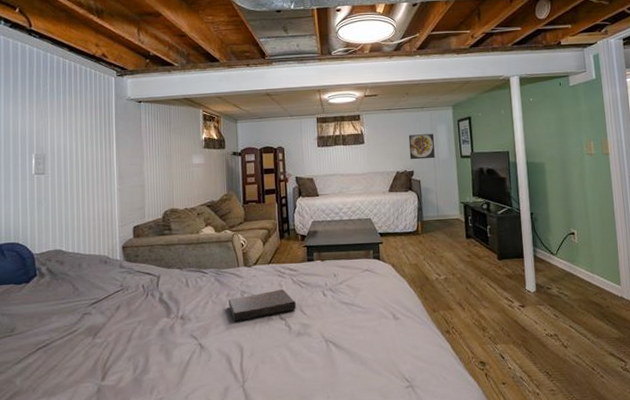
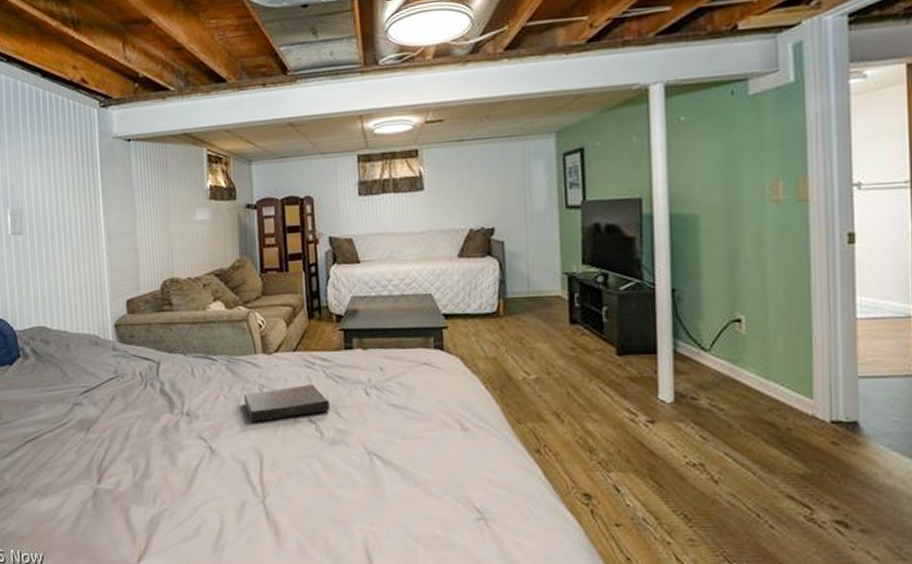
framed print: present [408,134,435,160] -> none [488,174,527,213]

